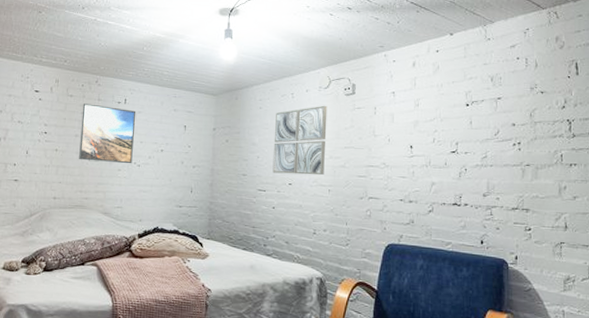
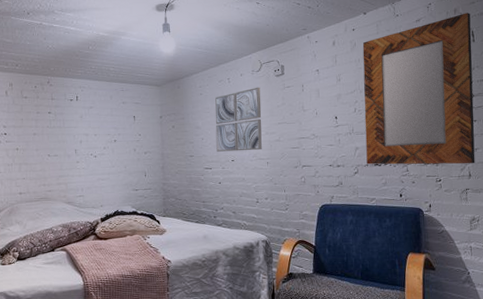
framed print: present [79,103,136,164] -> none [37,103,89,156]
home mirror: none [444,42,575,214] -> present [362,13,475,165]

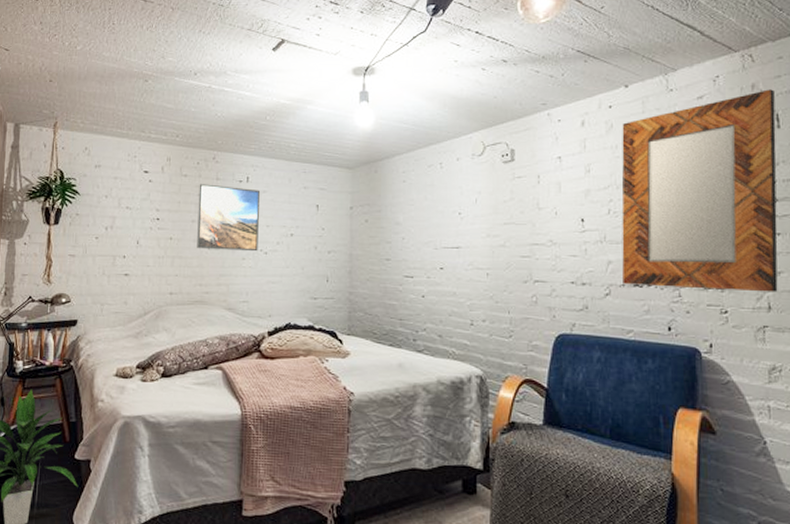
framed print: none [37,103,89,156] -> present [197,184,261,252]
wall art: present [215,87,262,152] -> none [420,175,482,257]

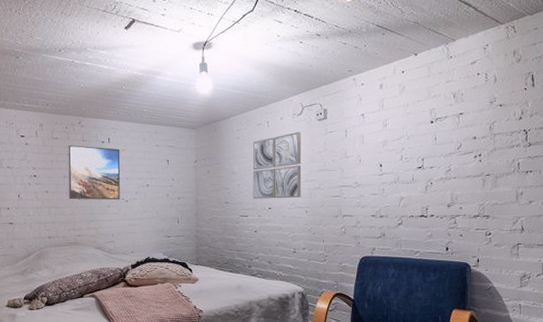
wall art: none [420,175,482,257] -> present [252,131,302,199]
home mirror: present [622,89,778,292] -> none [411,55,531,218]

